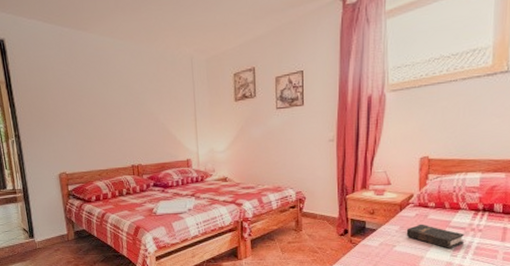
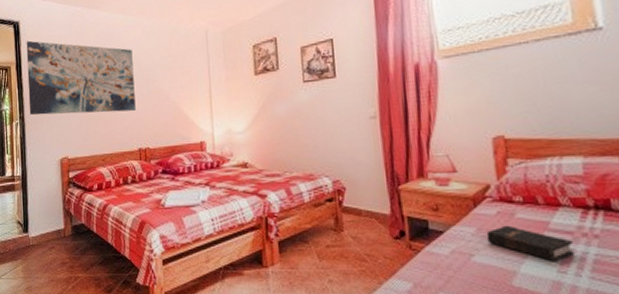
wall art: none [14,60,128,134] -> present [26,40,136,116]

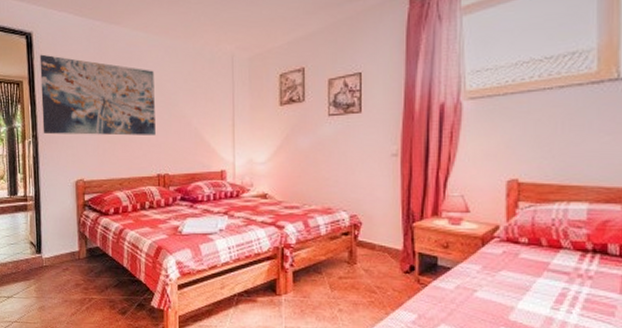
hardback book: present [486,225,574,261] -> none [490,264,568,299]

